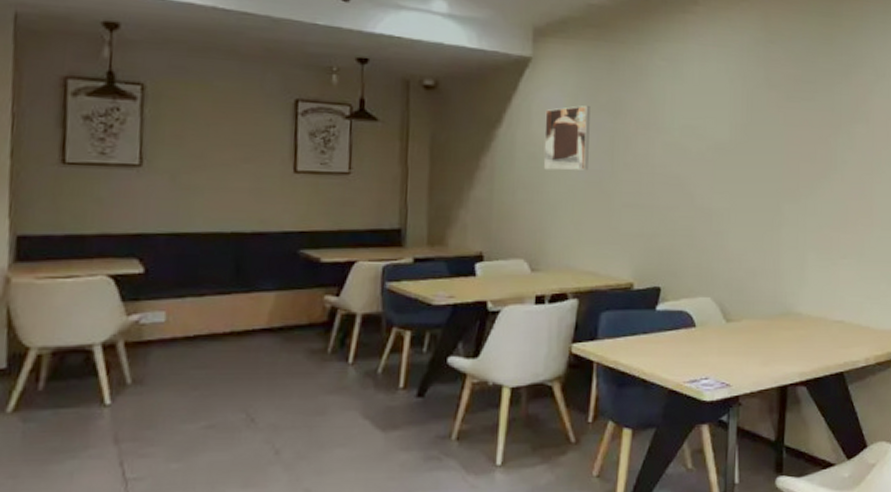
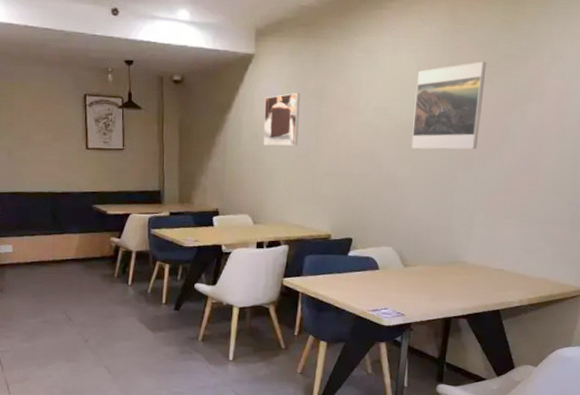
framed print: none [727,76,807,177] -> present [411,61,487,150]

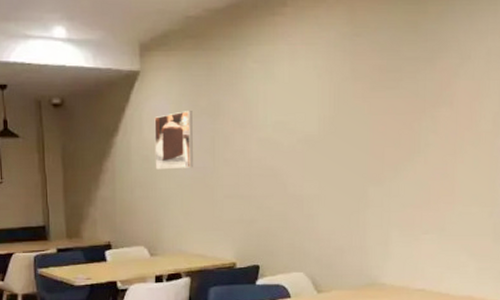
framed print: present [411,61,487,150] -> none [317,66,391,164]

